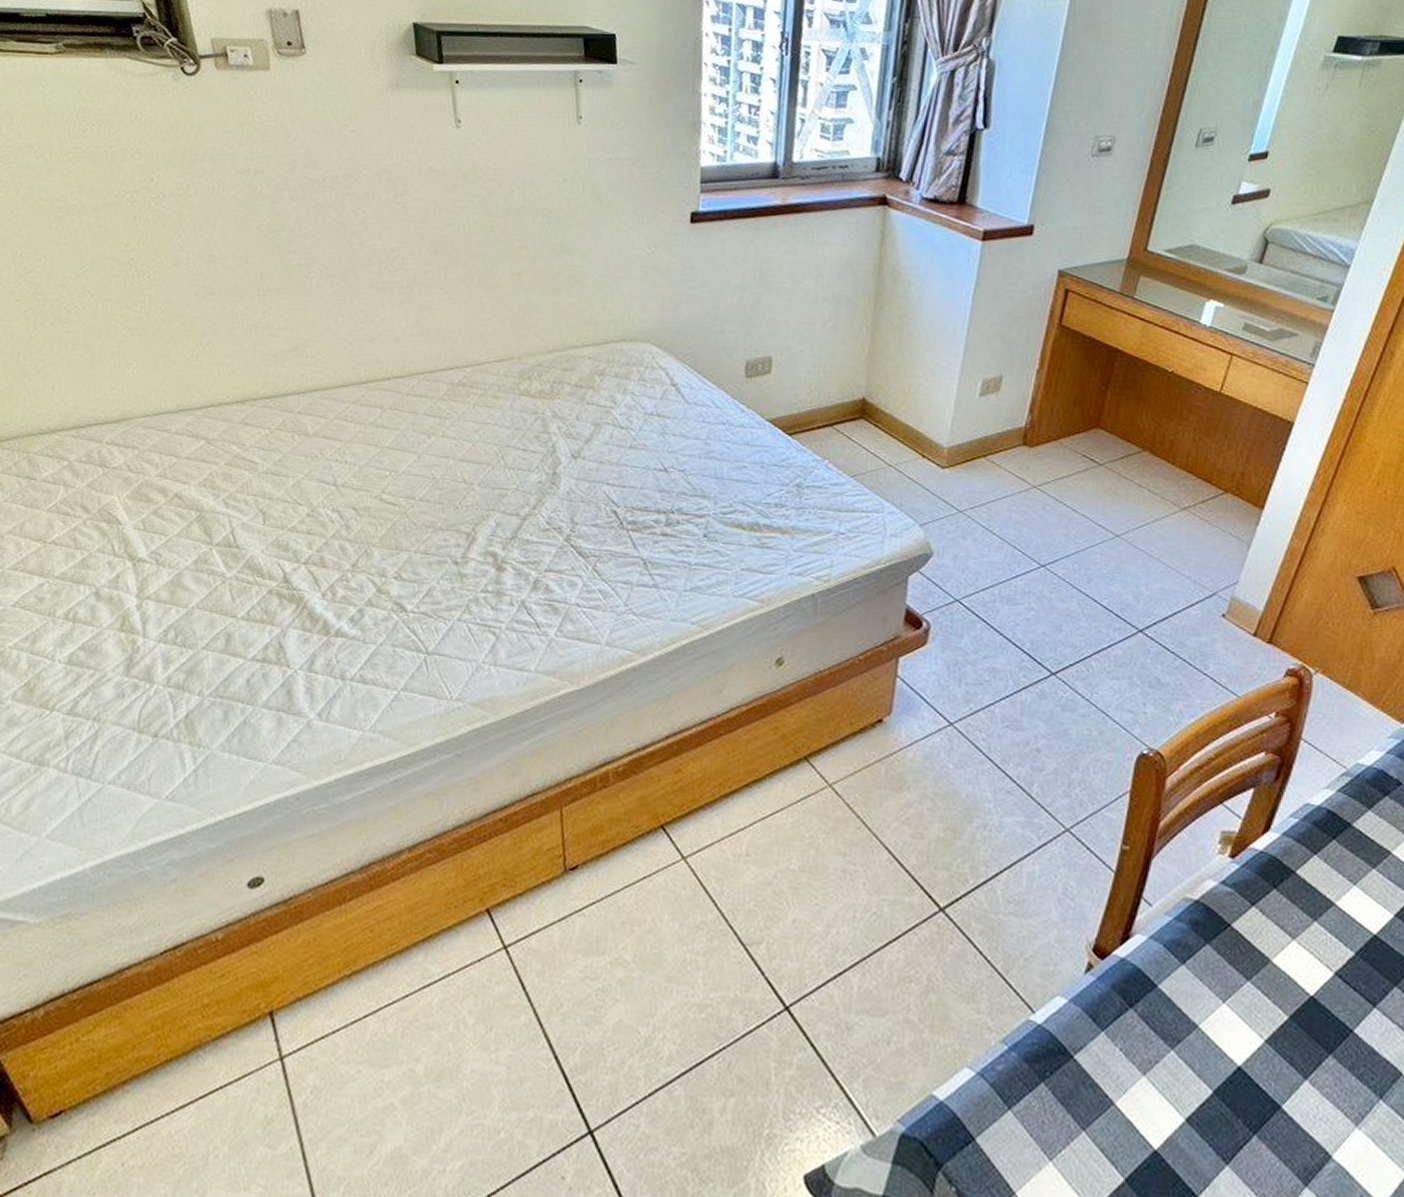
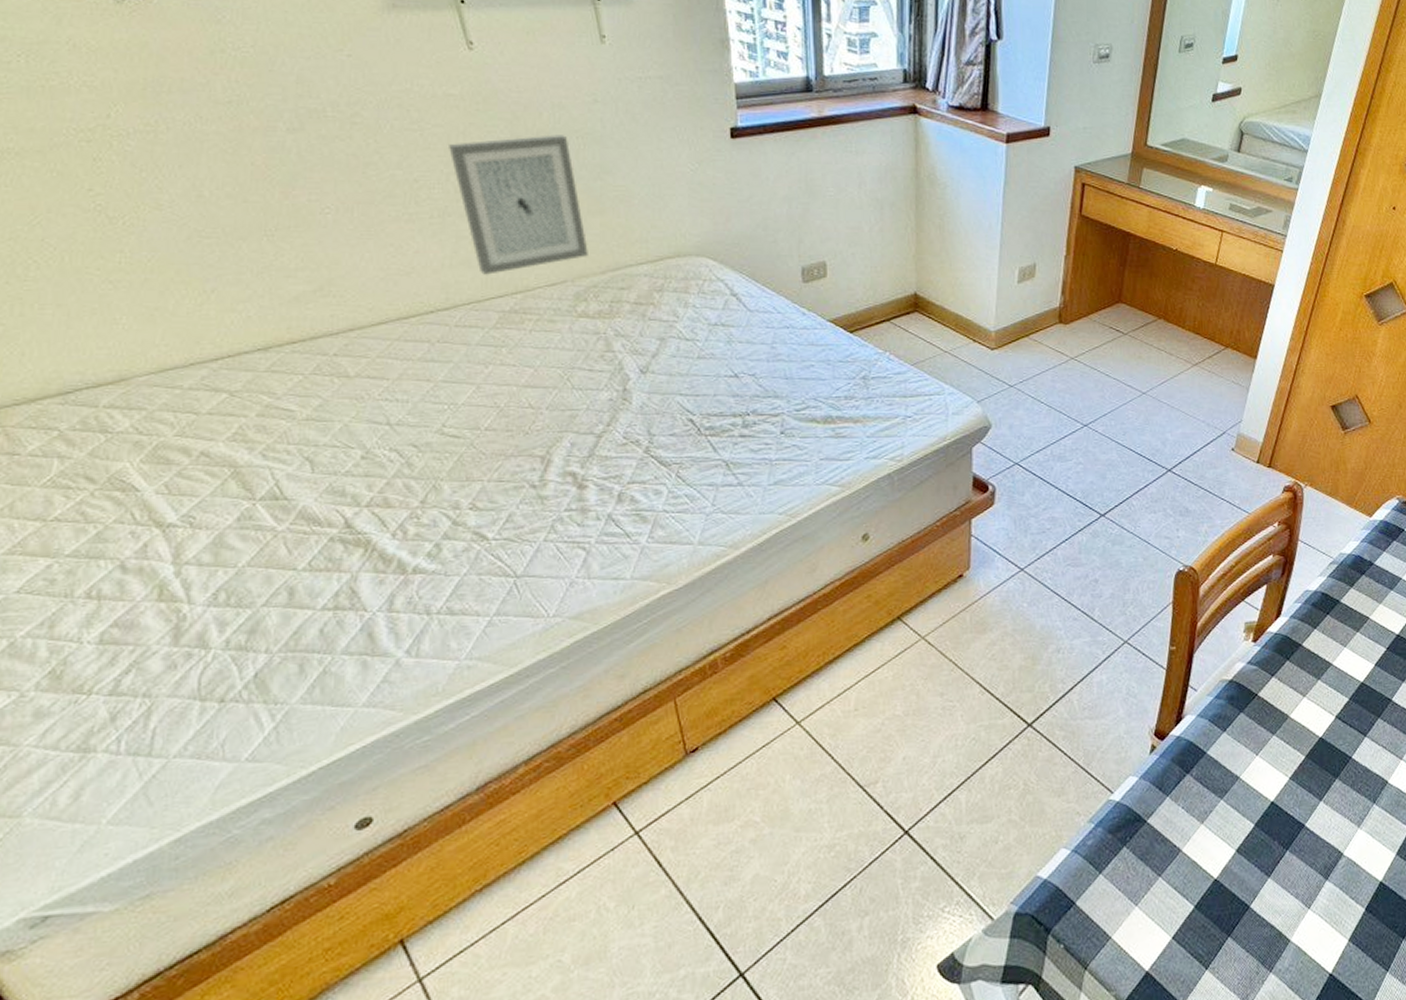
wall art: none [425,212,539,346] -> present [449,135,588,275]

